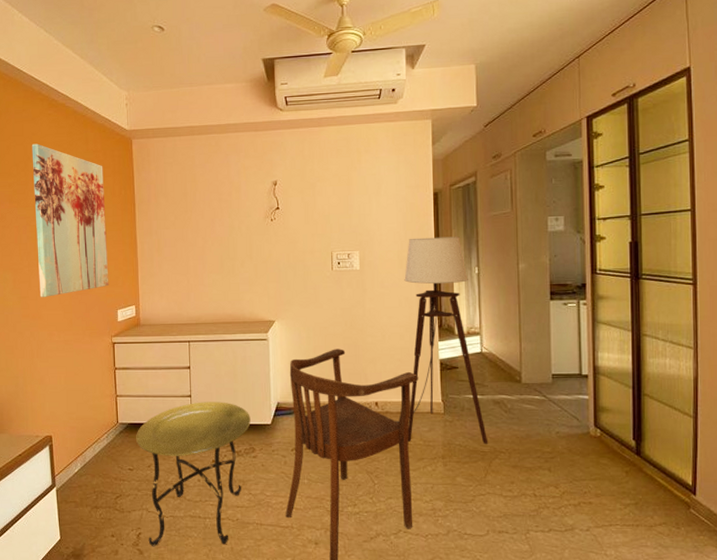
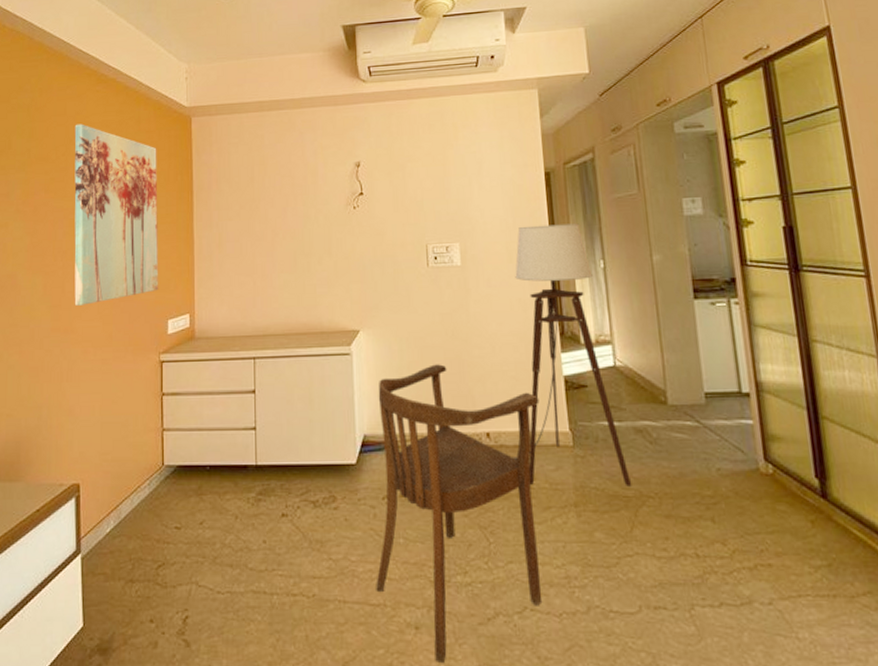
side table: present [136,402,251,547] -> none [186,435,330,636]

